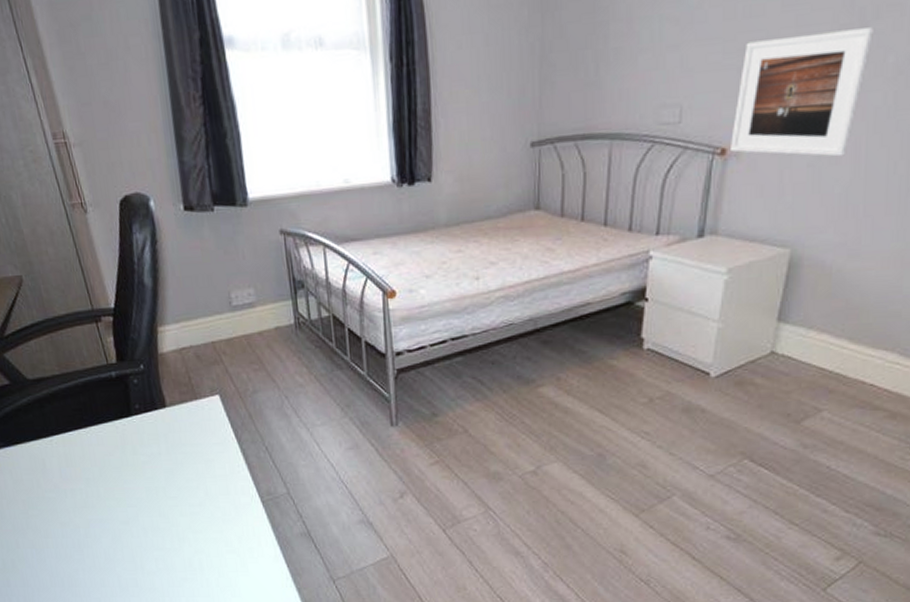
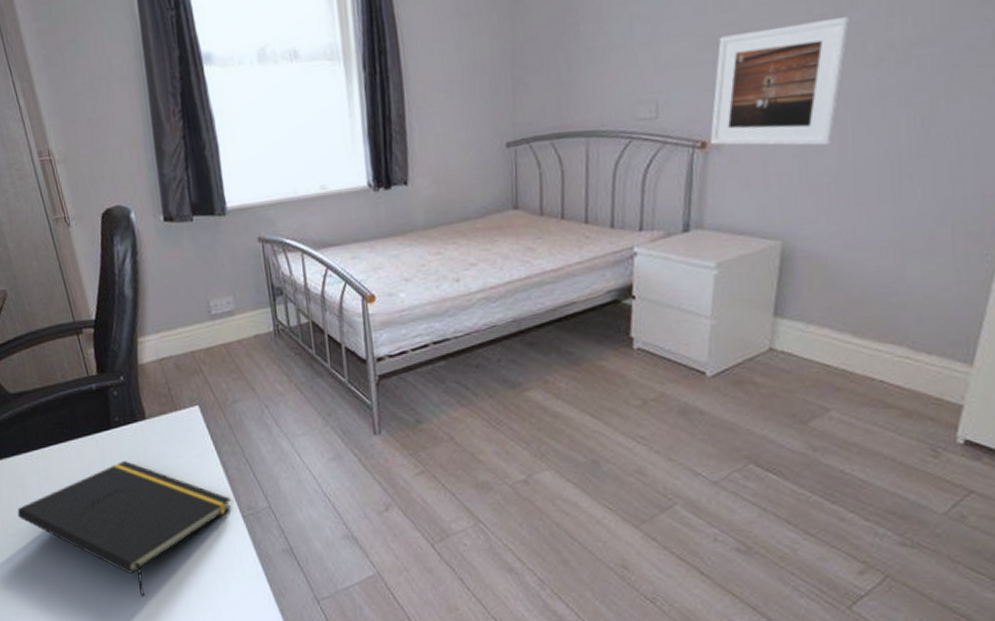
notepad: none [38,446,251,575] -> present [17,460,232,596]

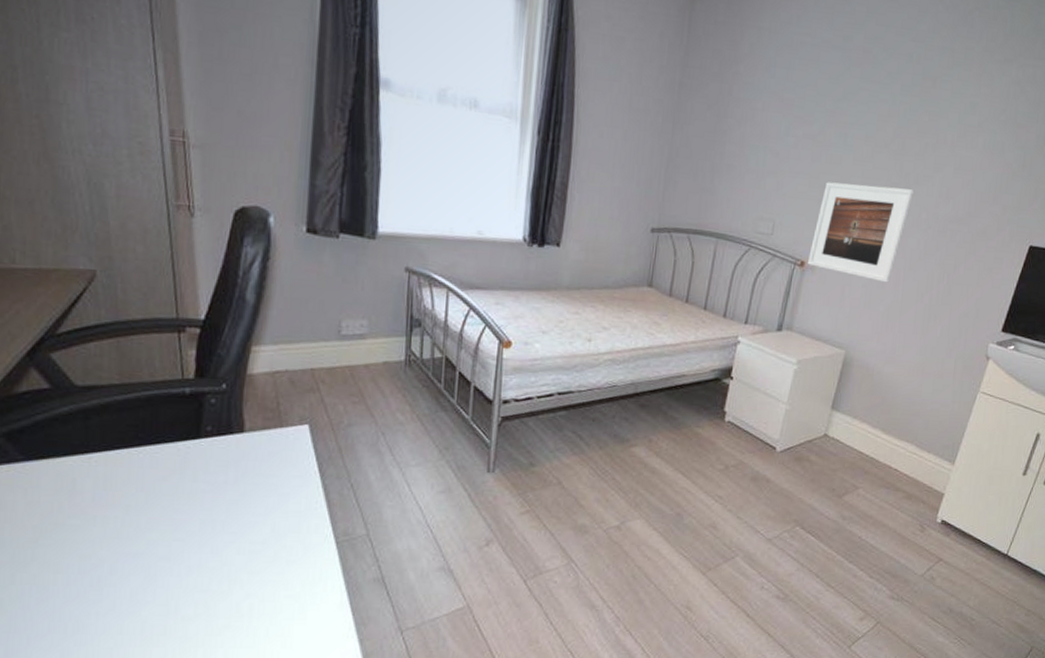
notepad: present [17,460,232,596] -> none [56,473,327,622]

